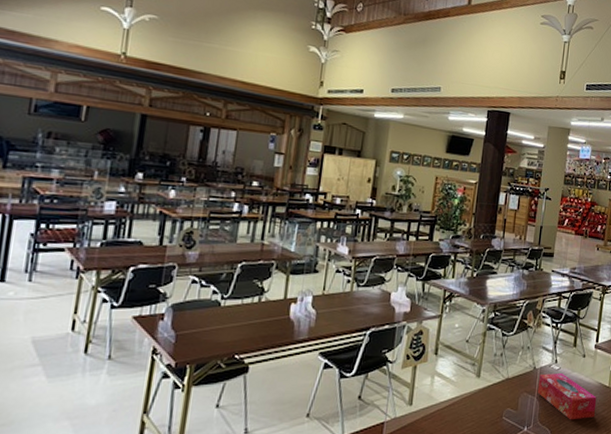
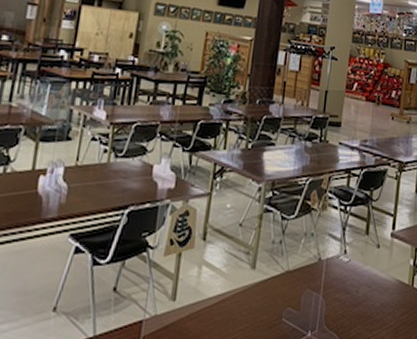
tissue box: present [538,372,597,420] -> none [324,265,395,325]

